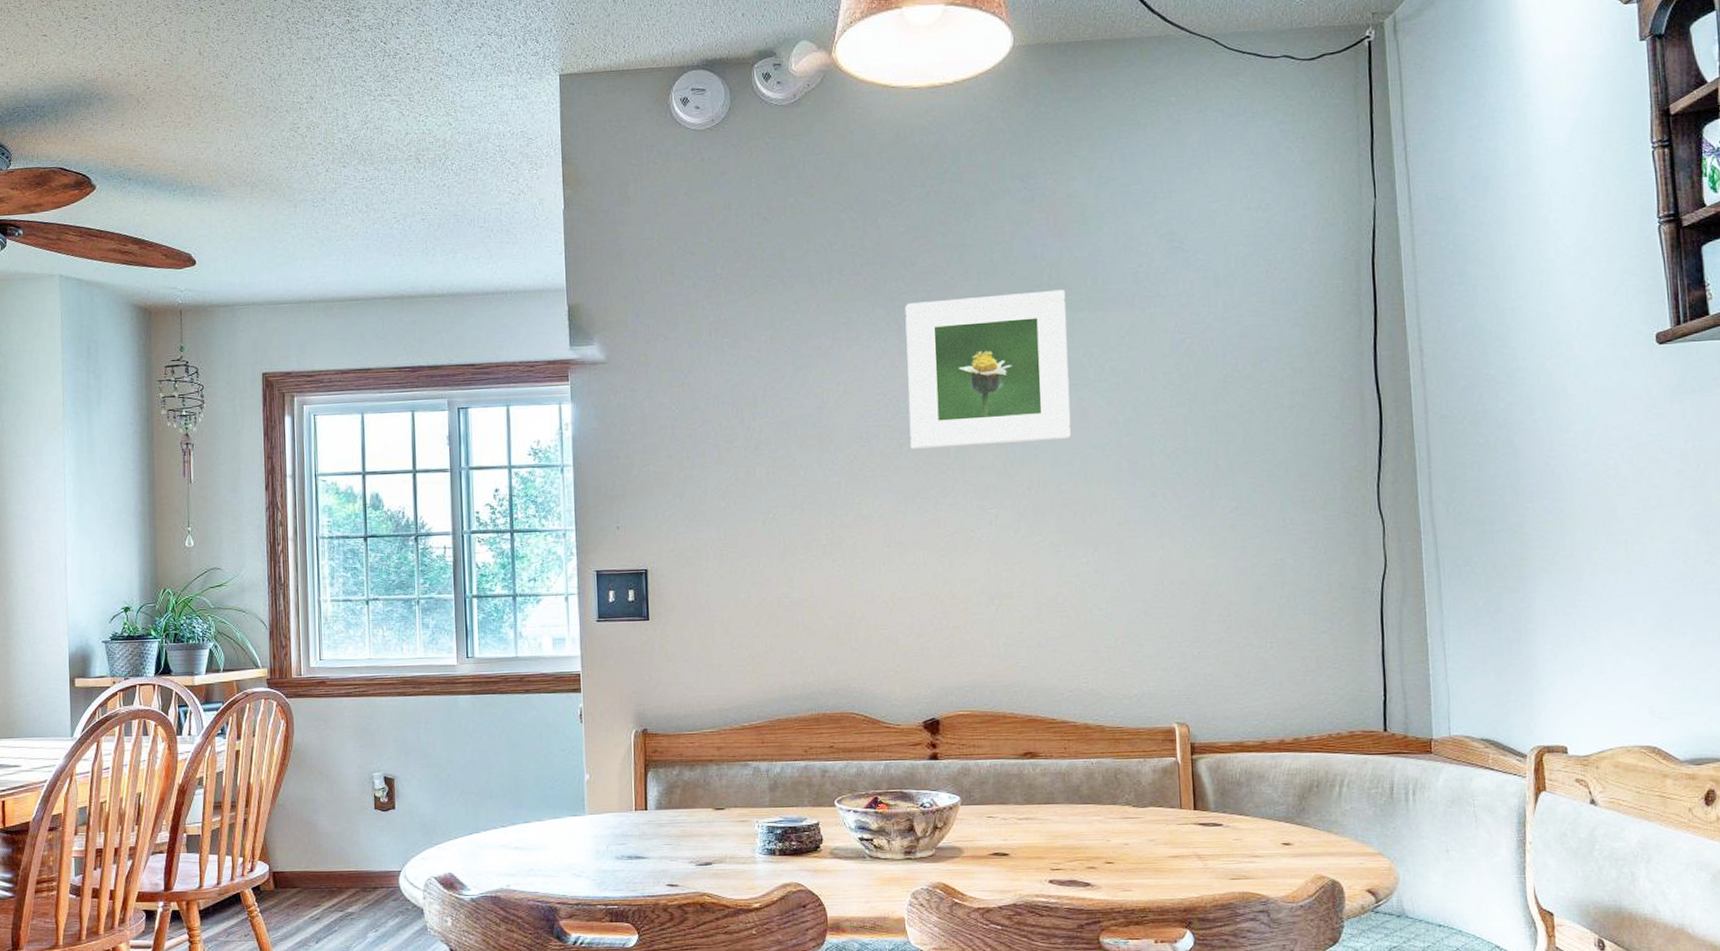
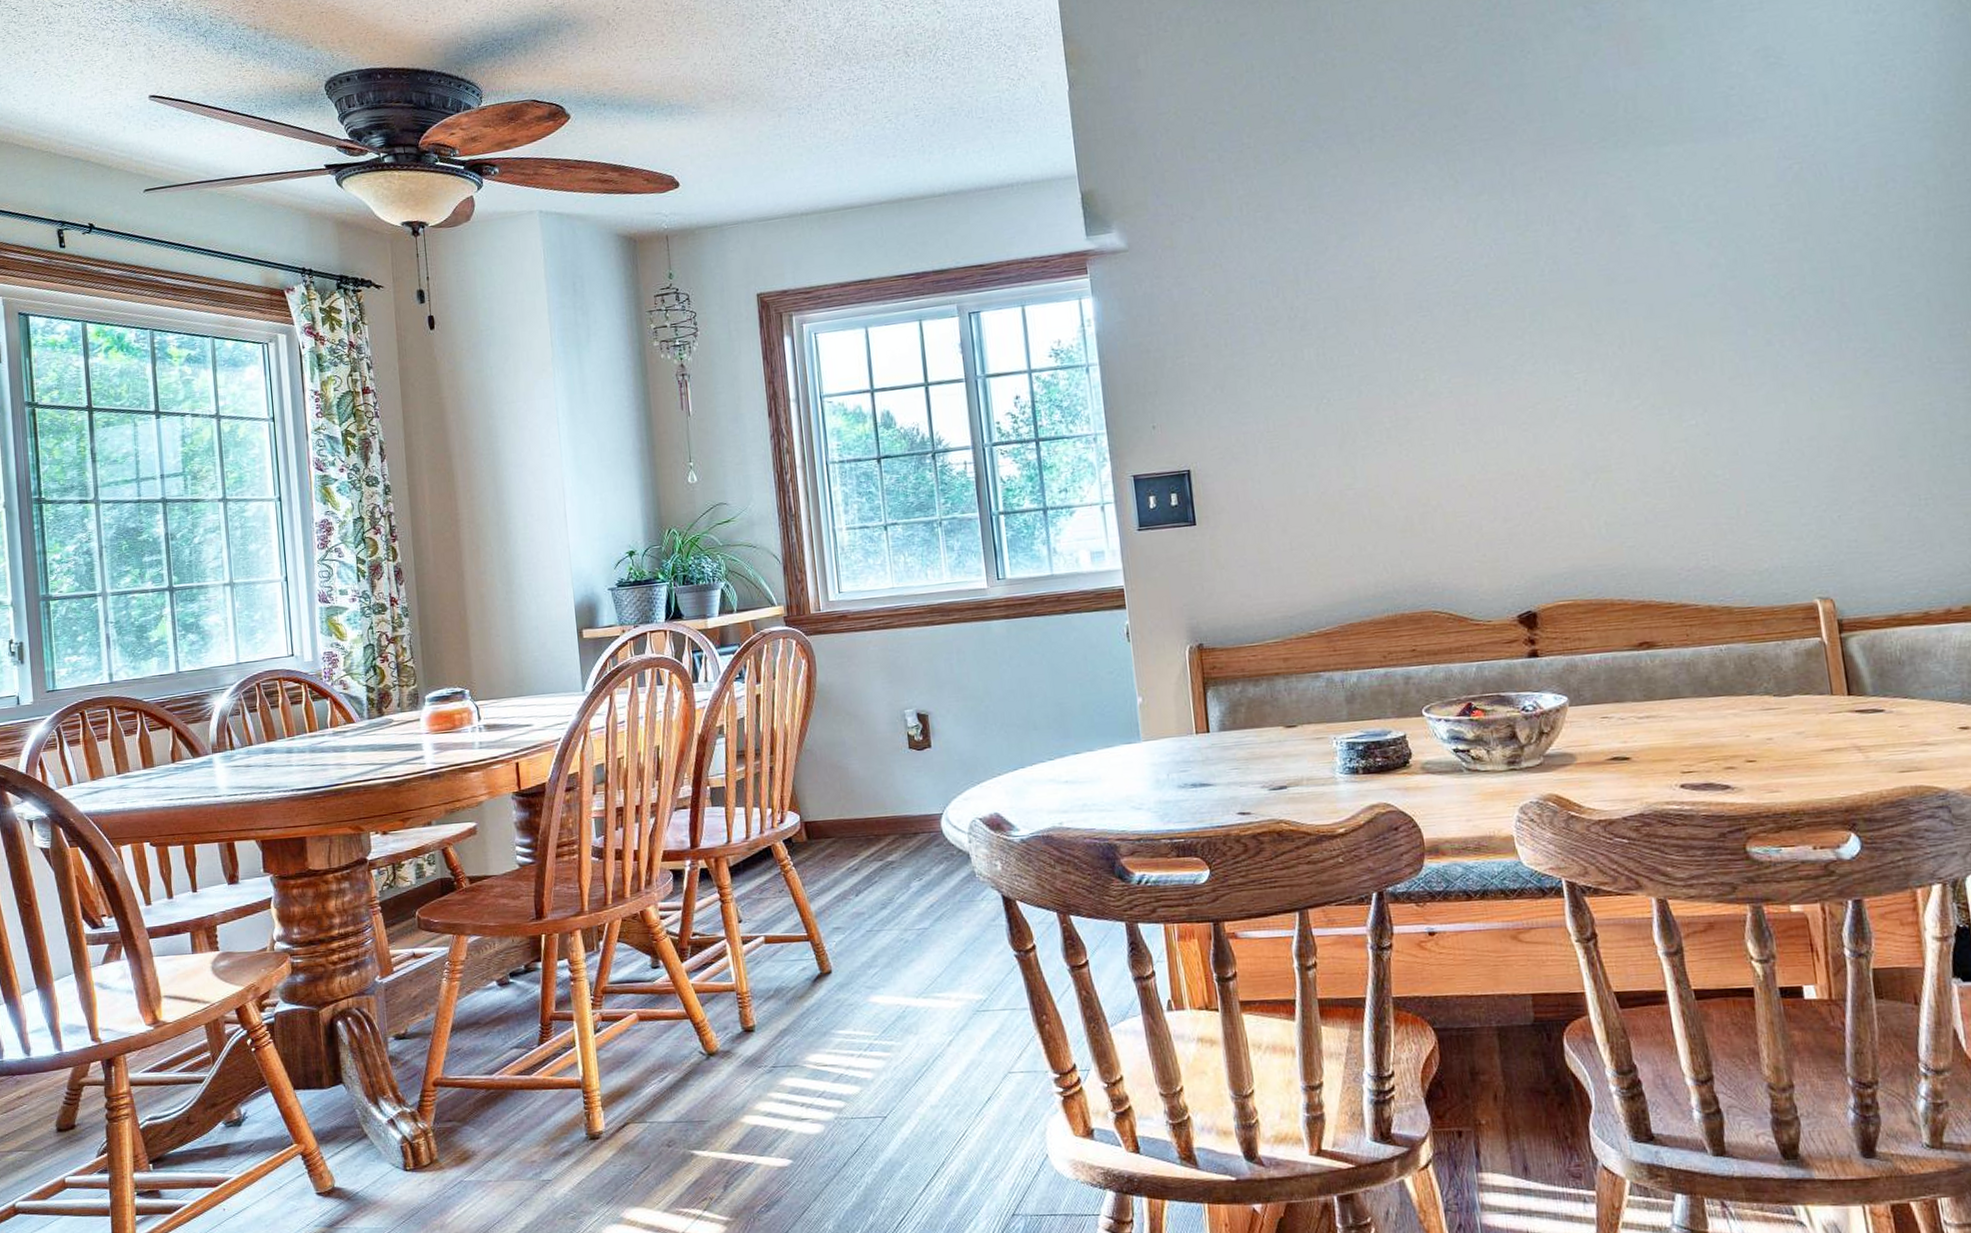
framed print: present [905,289,1072,449] -> none [1460,123,1666,315]

